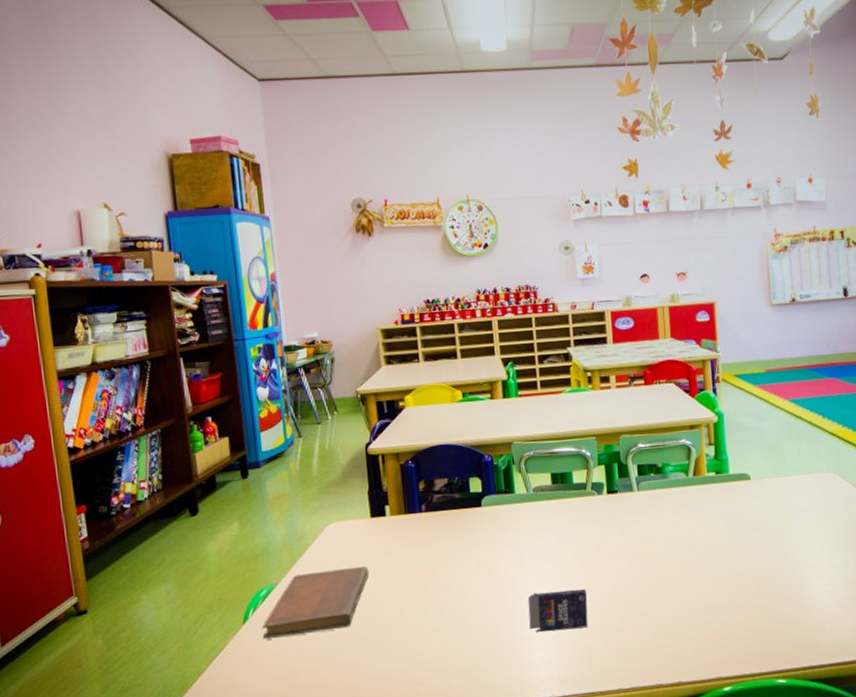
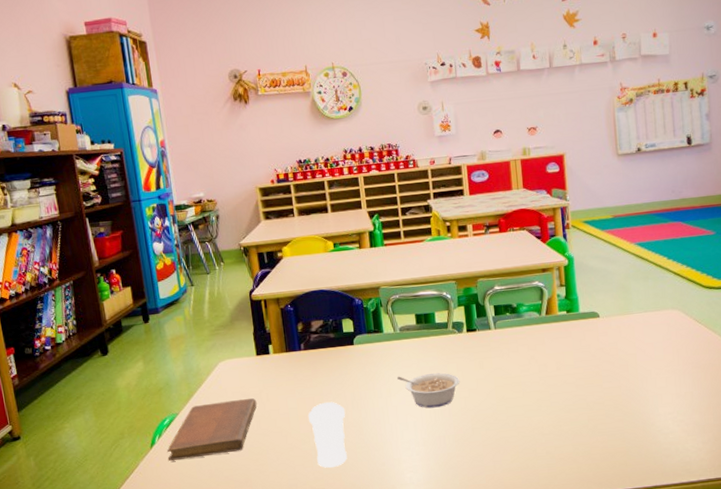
cup: none [428,570,471,647] -> present [308,401,348,468]
crayon box: present [527,589,589,633] -> none [397,417,452,456]
legume: none [529,539,599,579] -> present [397,373,460,408]

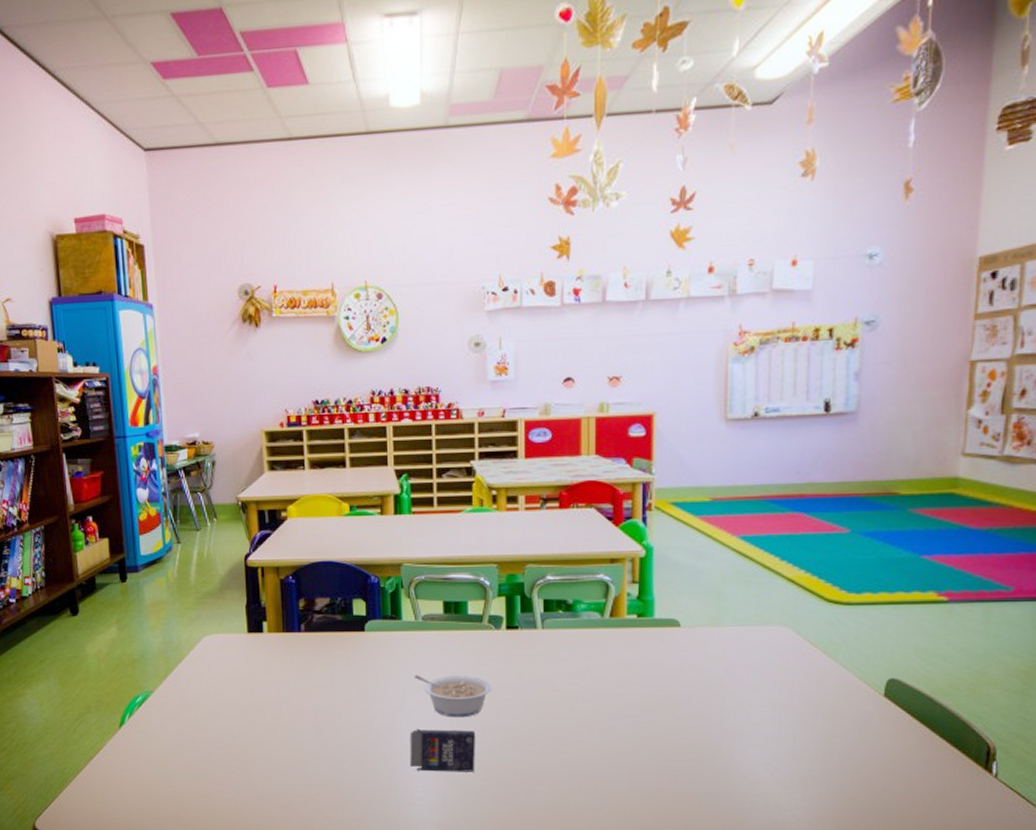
notebook: present [167,398,257,462] -> none [138,683,244,746]
cup: present [308,401,348,468] -> none [304,696,349,775]
crayon box: none [397,417,452,456] -> present [409,728,476,772]

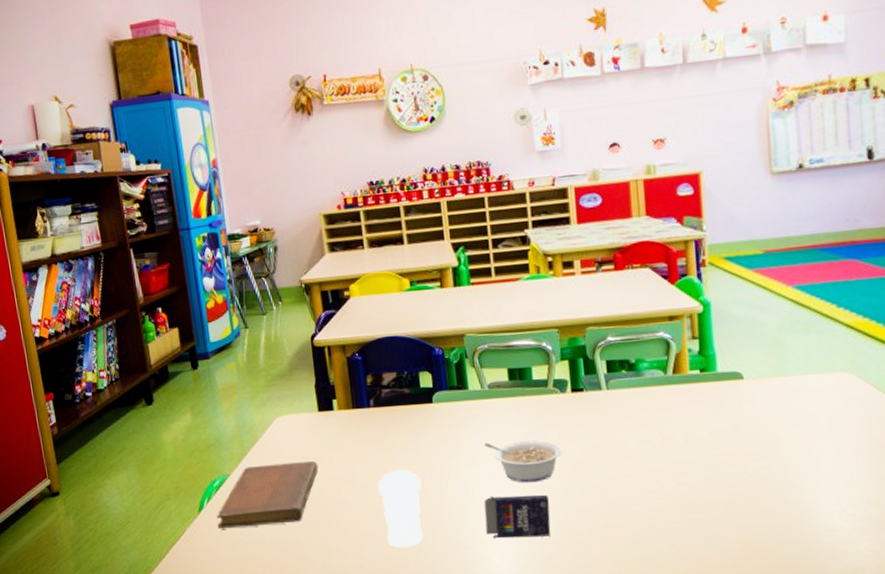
notebook: none [138,683,244,746] -> present [217,461,319,529]
cup: none [304,696,349,775] -> present [378,469,423,548]

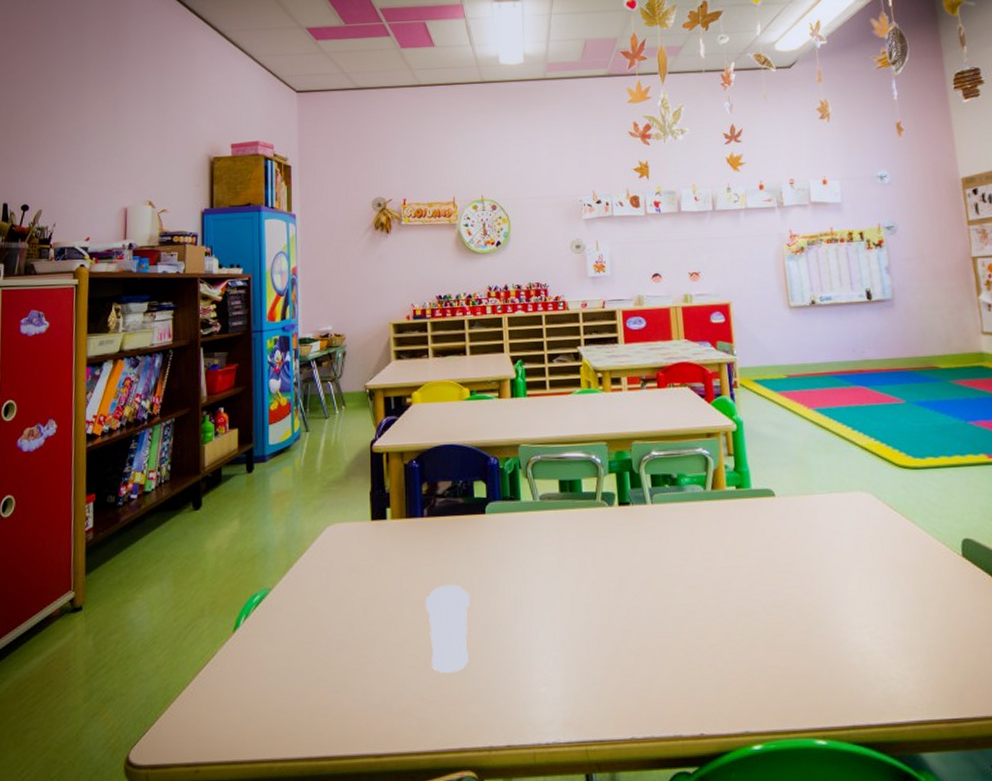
notebook: present [217,461,319,529] -> none [253,575,366,652]
crayon box: present [483,494,551,539] -> none [531,613,598,663]
legume: present [485,440,562,483] -> none [535,555,609,601]

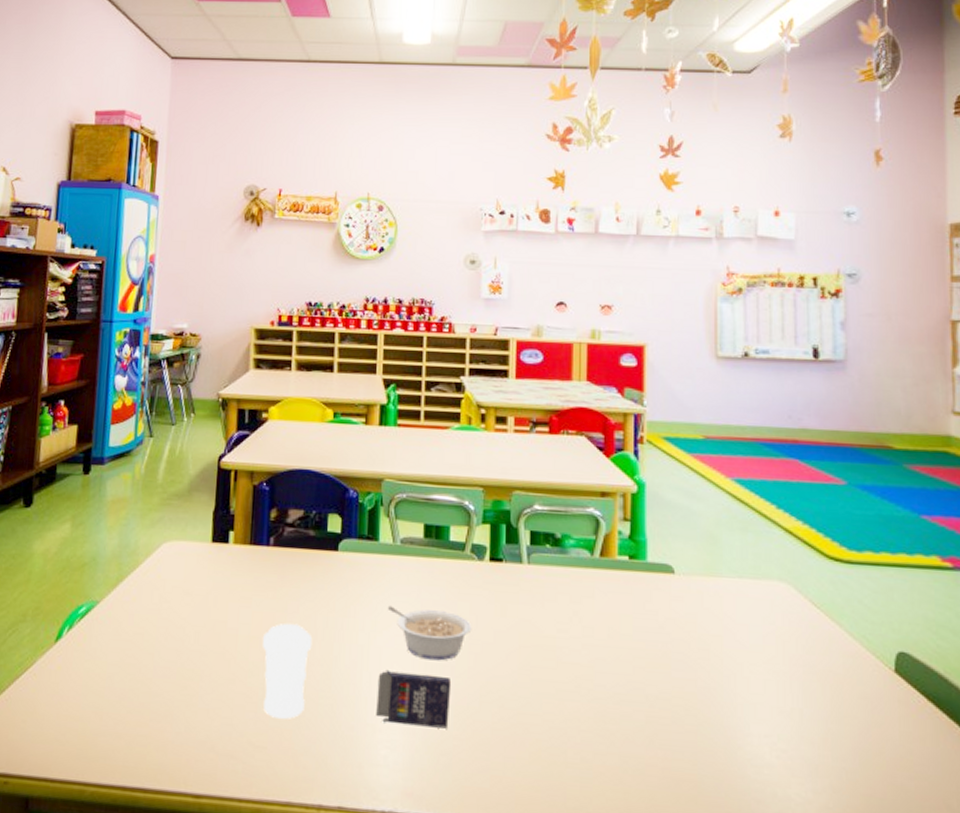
crayon box: none [531,613,598,663] -> present [376,669,452,729]
legume: none [535,555,609,601] -> present [388,605,472,661]

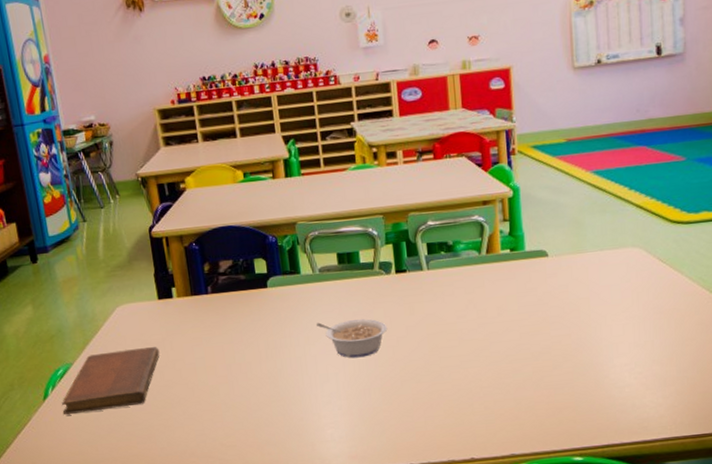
notebook: none [74,595,201,670] -> present [62,347,160,416]
cup: present [263,623,313,719] -> none [217,350,261,423]
crayon box: present [376,669,452,729] -> none [316,368,379,411]

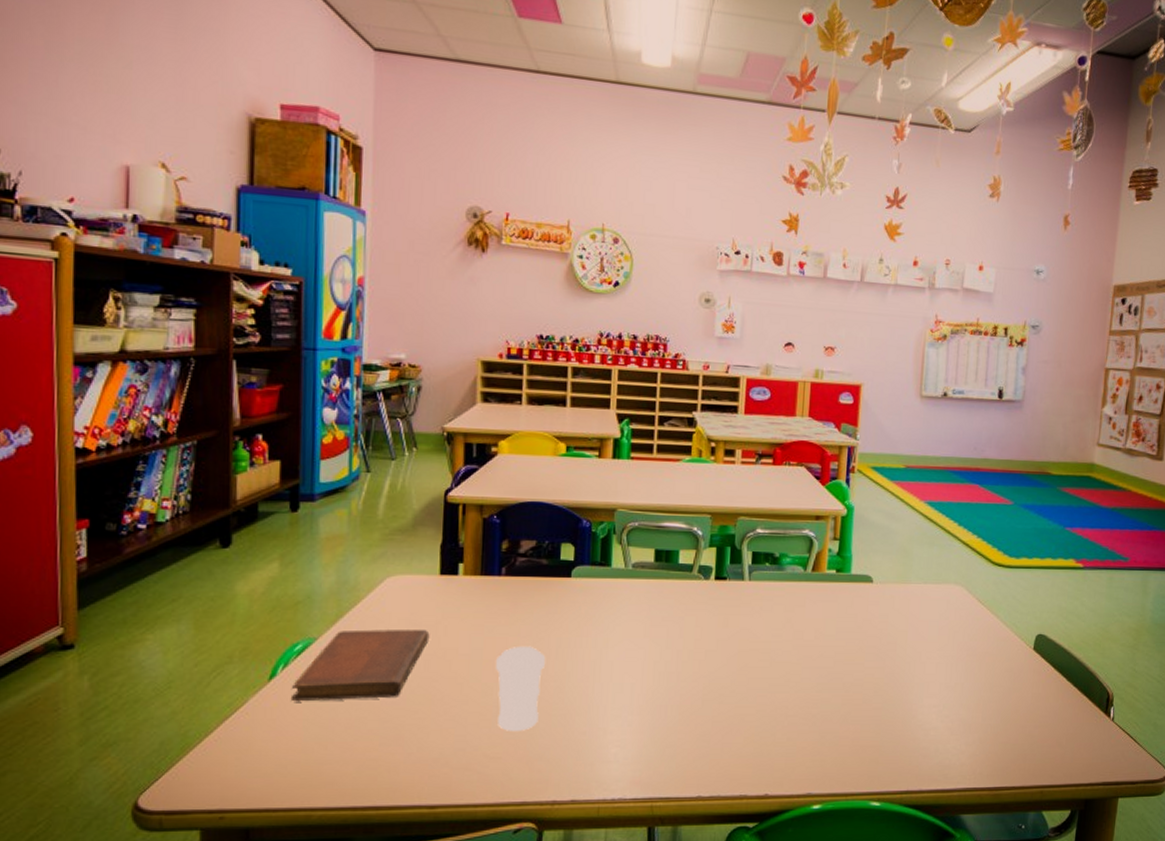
cup: none [217,350,261,423] -> present [496,645,546,731]
legume: present [317,319,388,358] -> none [620,624,697,669]

